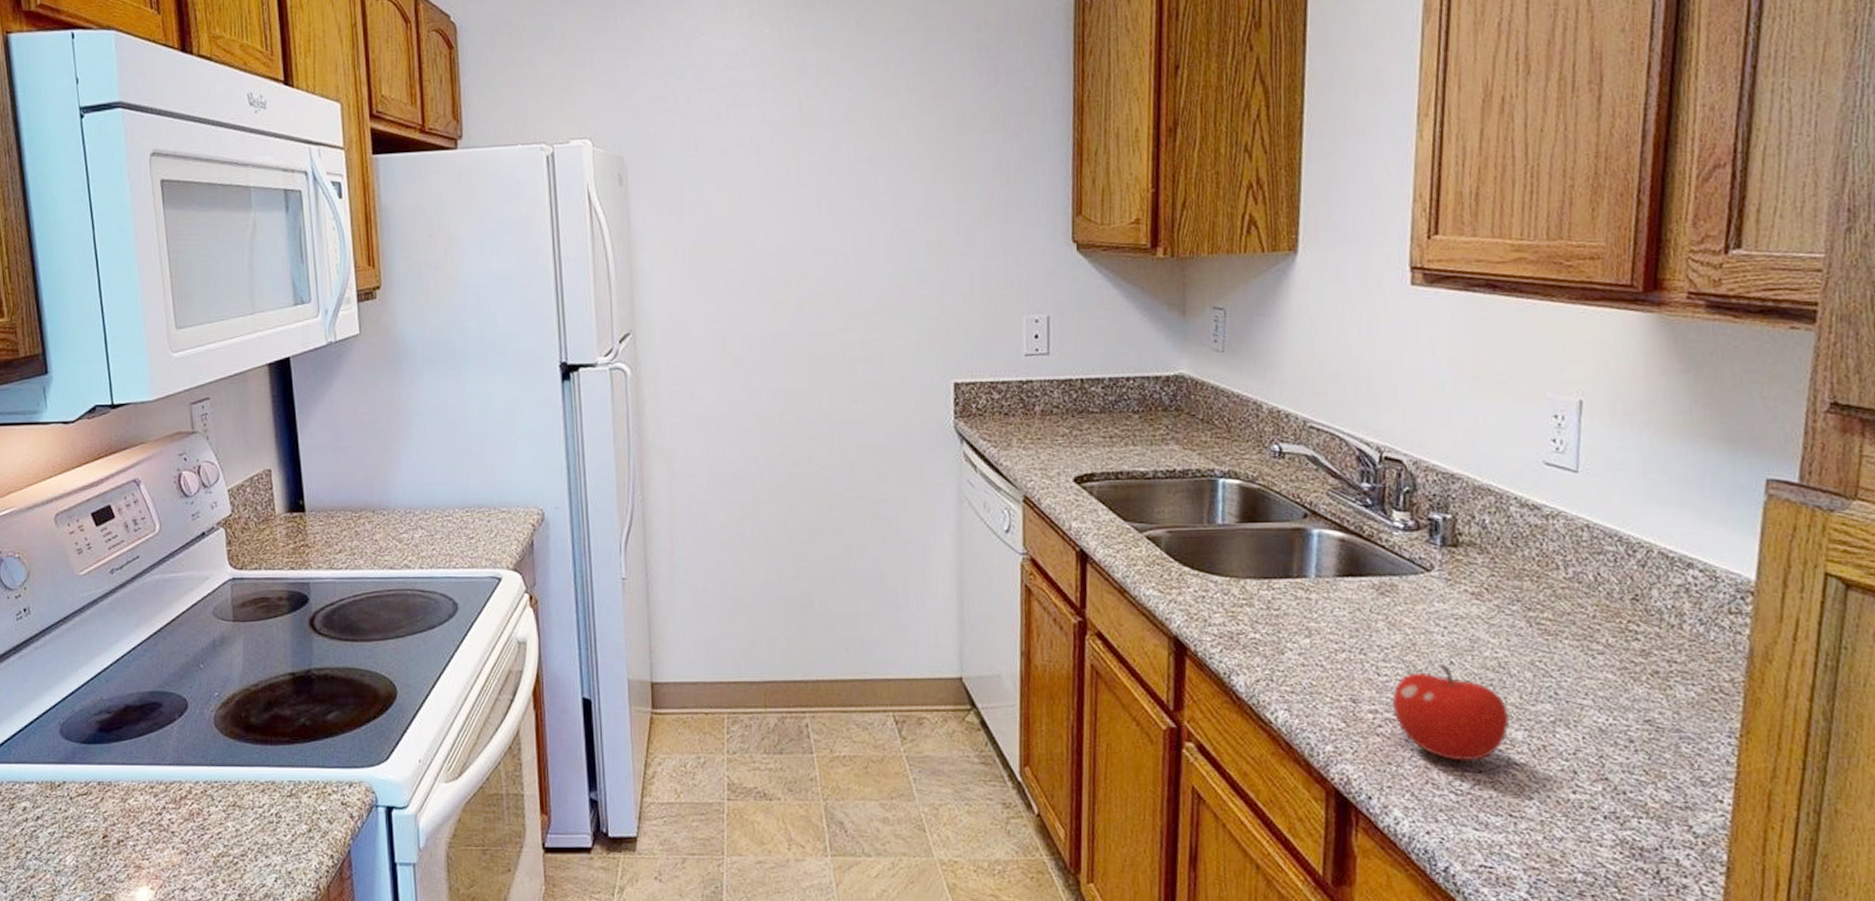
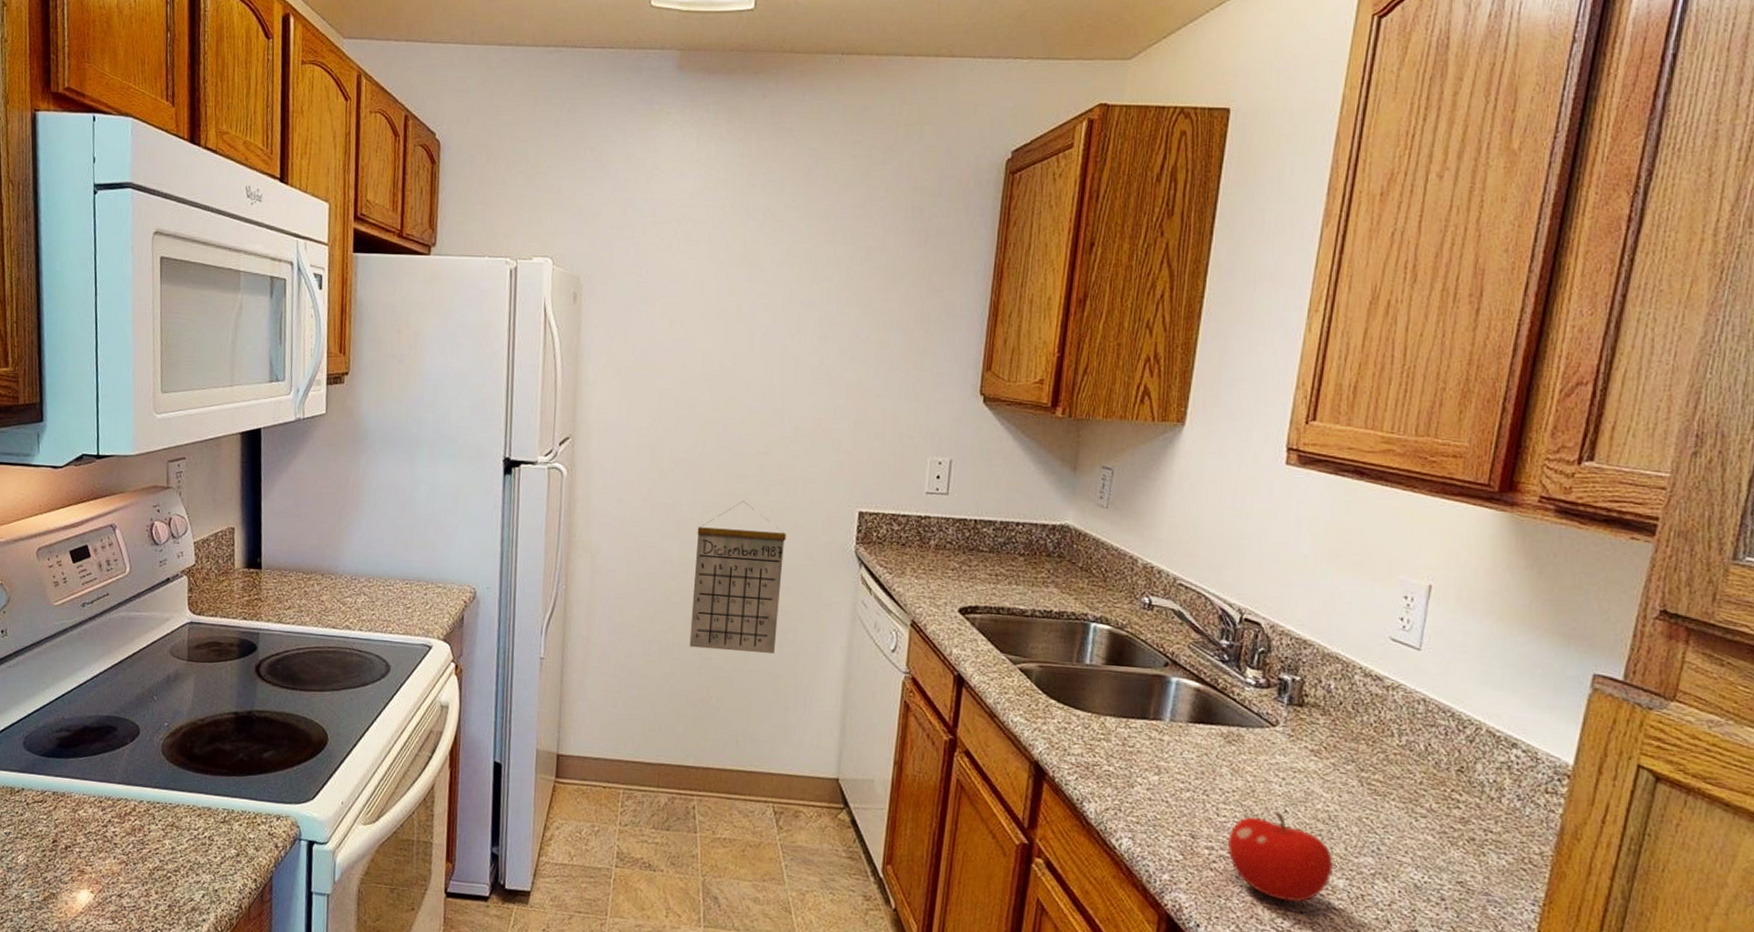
calendar: none [779,383,879,550] -> present [689,501,786,653]

